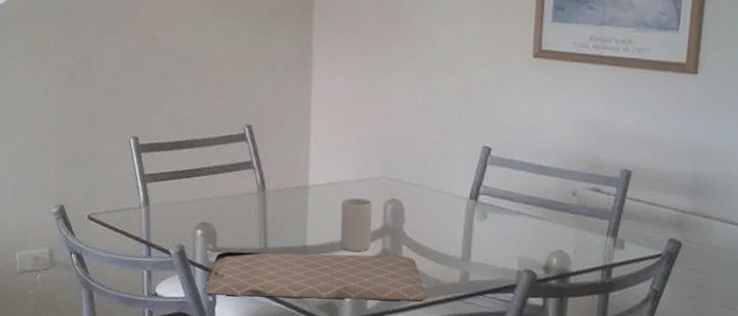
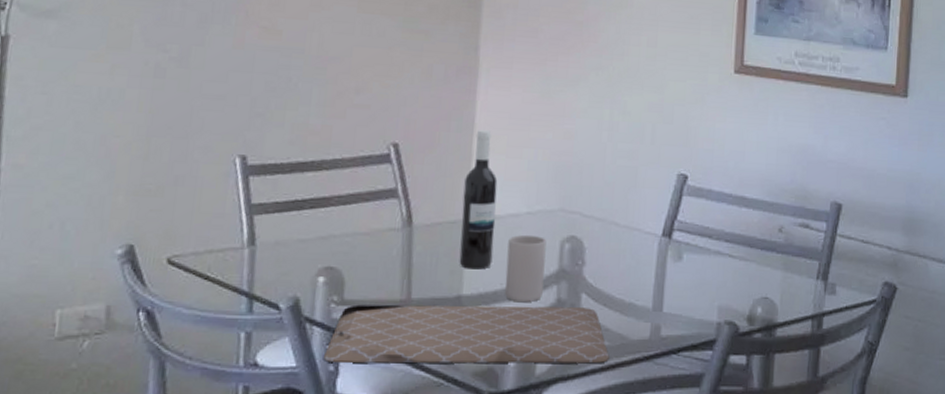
wine bottle: none [303,112,331,225] -> present [459,129,498,270]

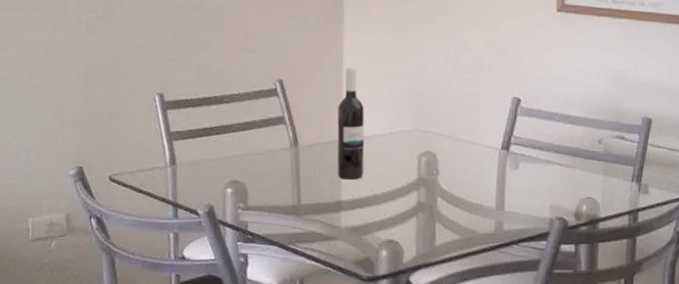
placemat: present [324,304,609,364] -> none [236,208,462,256]
cup: present [504,235,547,302] -> none [375,152,407,205]

